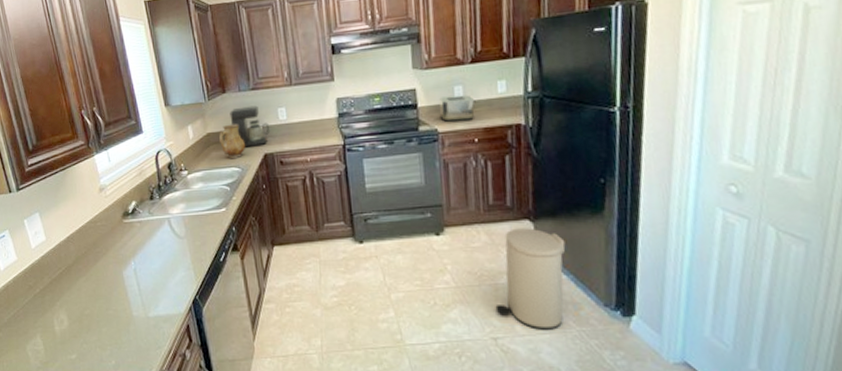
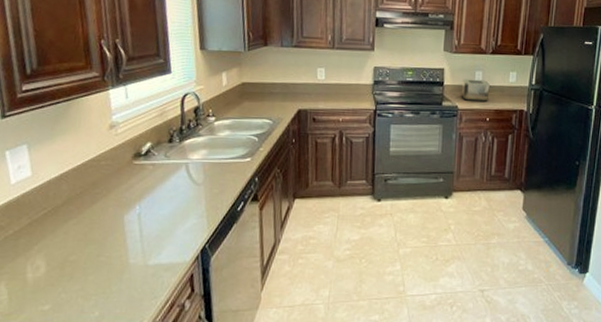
ceramic pitcher: present [219,123,245,159] -> none [254,76,280,111]
coffee maker: present [230,105,269,147] -> none [268,61,307,102]
pedal bin: present [495,228,566,330] -> none [486,197,545,284]

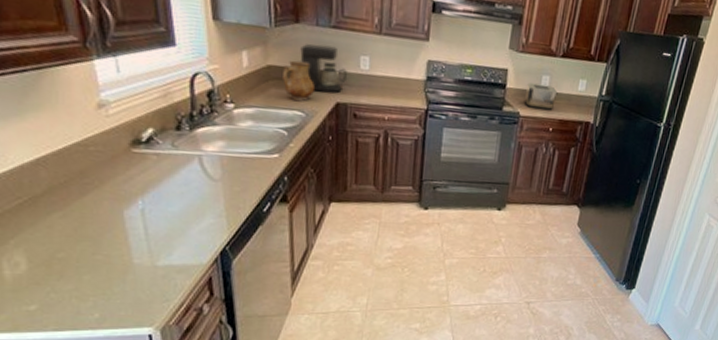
ceramic pitcher: none [254,76,280,111] -> present [282,60,315,102]
coffee maker: none [268,61,307,102] -> present [300,43,347,93]

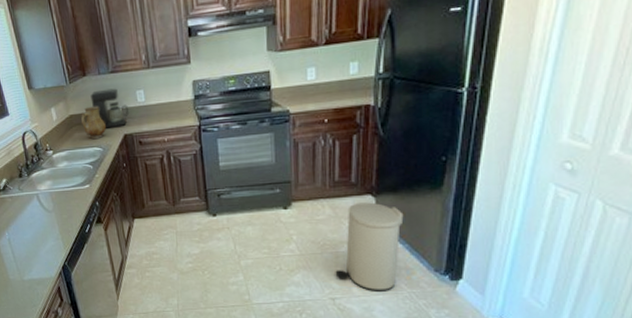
toaster: present [524,83,558,110] -> none [291,76,327,103]
pedal bin: none [534,212,600,297] -> present [335,202,404,291]

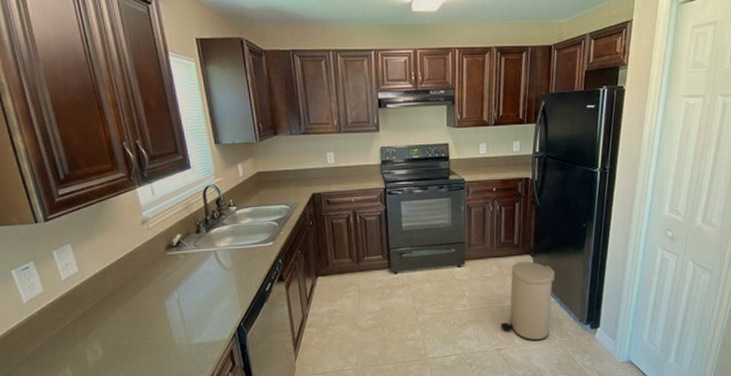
ceramic pitcher: present [81,106,106,140] -> none [269,164,294,197]
coffee maker: present [90,88,129,128] -> none [280,149,318,187]

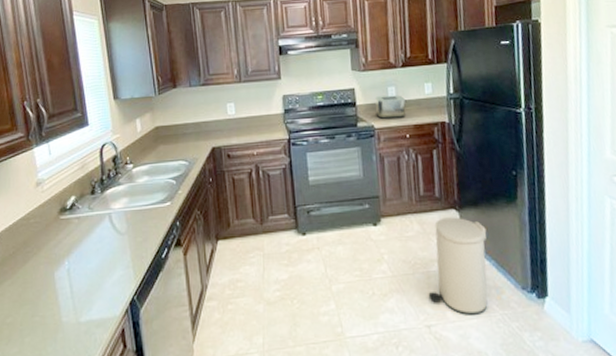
toaster: none [466,151,496,173] -> present [375,95,407,119]

